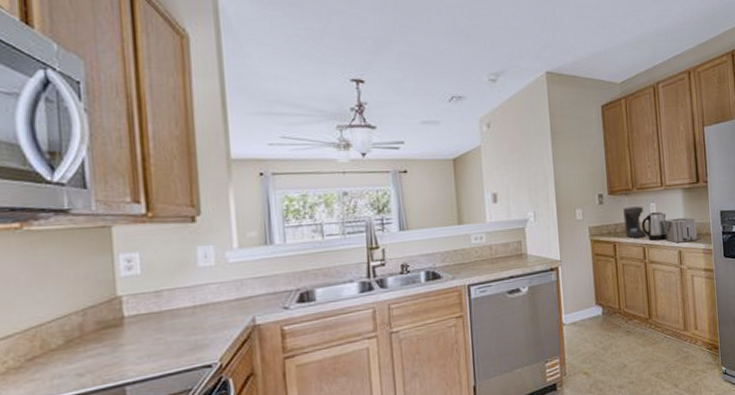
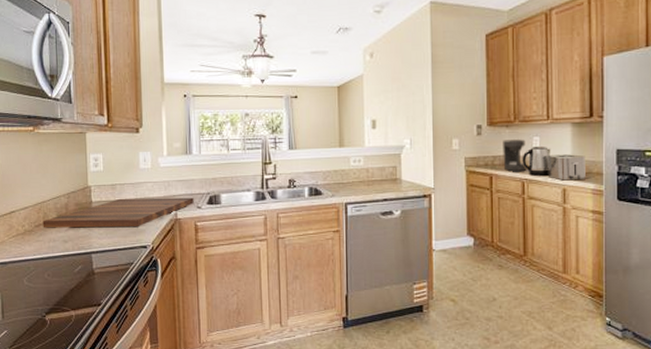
cutting board: none [39,296,279,362] -> present [42,197,194,228]

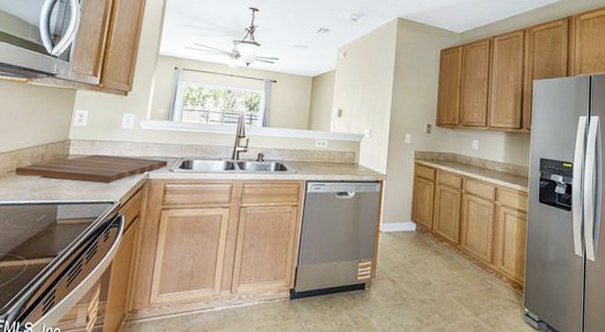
coffee maker: present [503,139,526,172] -> none [446,139,467,169]
kettle: present [522,146,551,177] -> none [462,147,487,176]
toaster: present [547,154,587,182] -> none [483,156,515,182]

